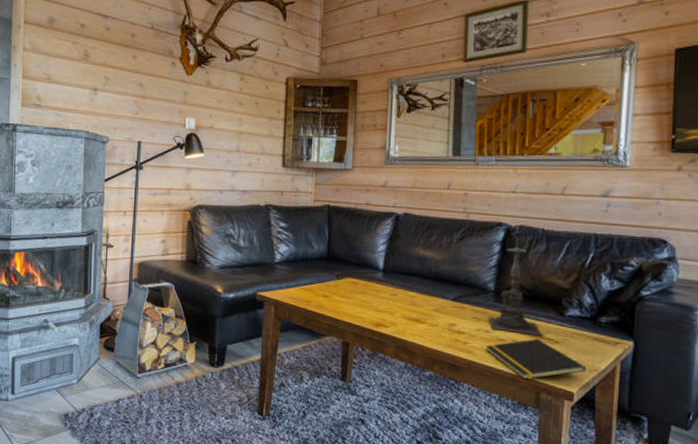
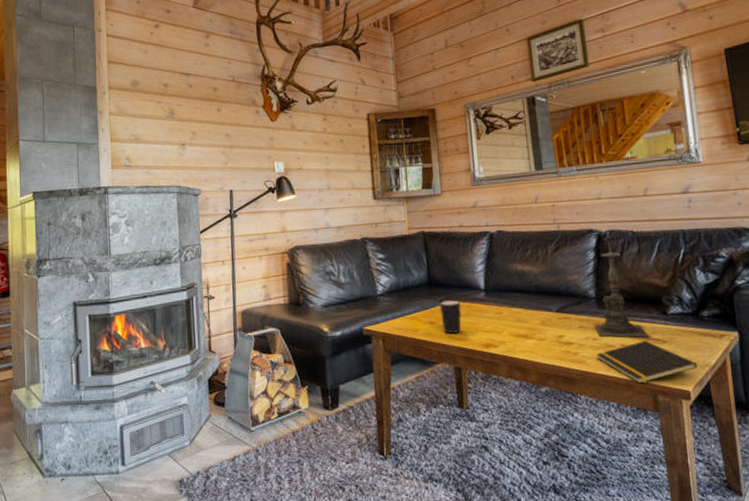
mug: none [335,276,356,309] -> present [440,300,462,334]

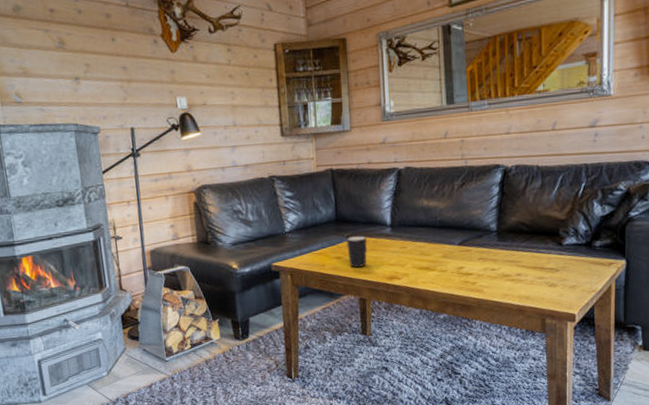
candle holder: present [594,241,650,338] -> none [494,176,544,268]
notepad: present [596,341,698,384] -> none [493,270,585,309]

